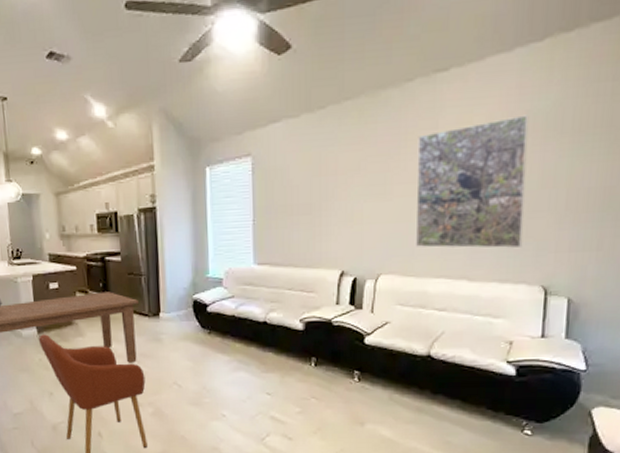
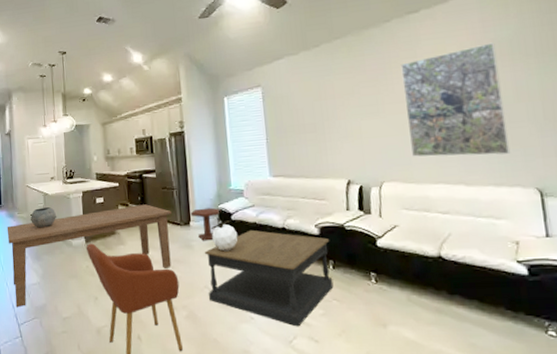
side table: none [160,297,196,334] -> present [190,207,222,241]
coffee table: none [174,323,315,425] -> present [204,229,334,327]
decorative sphere: none [184,307,214,345] -> present [211,216,238,251]

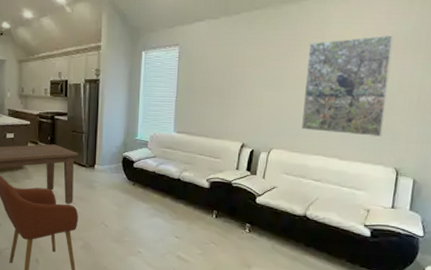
side table: present [190,207,222,241] -> none [96,154,125,184]
coffee table: present [204,229,334,327] -> none [104,177,217,262]
decorative sphere: present [211,216,238,251] -> none [114,162,137,193]

